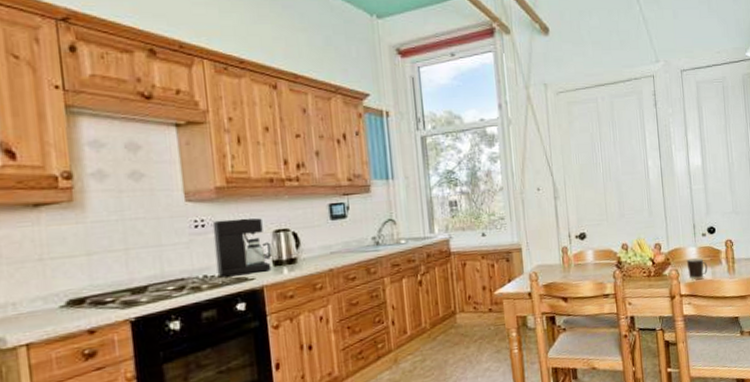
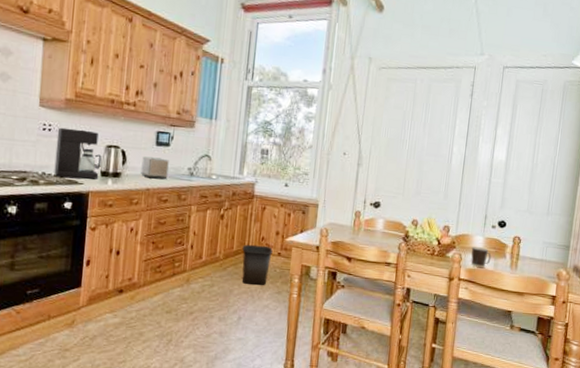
toaster: none [318,232,351,258] -> present [141,156,169,180]
waste bin: none [449,304,483,351] -> present [242,244,273,285]

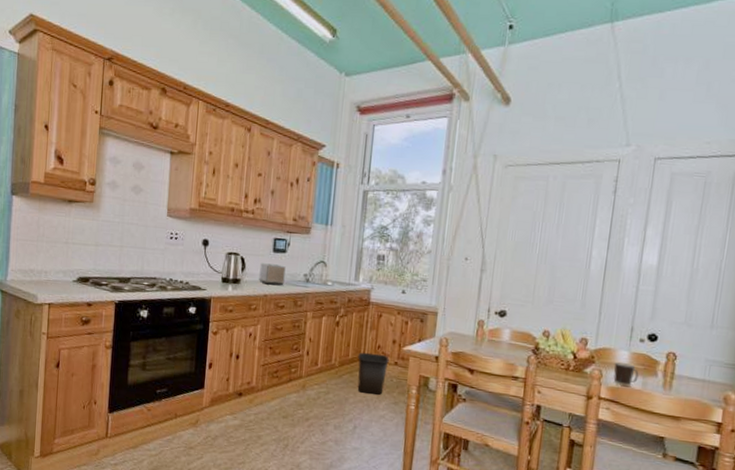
coffee maker: present [54,127,102,180] -> none [180,236,223,286]

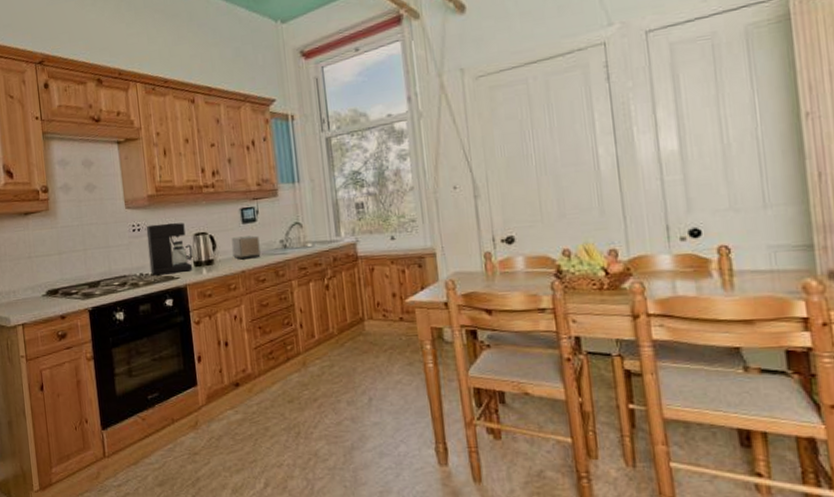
coffee maker: none [180,236,223,286] -> present [146,222,193,276]
waste bin: present [357,352,389,395] -> none [357,311,394,359]
mug: present [613,362,639,386] -> none [656,268,690,296]

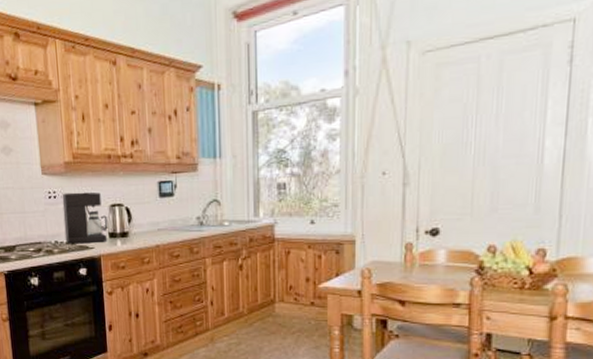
toaster: present [231,235,261,260] -> none [147,210,176,234]

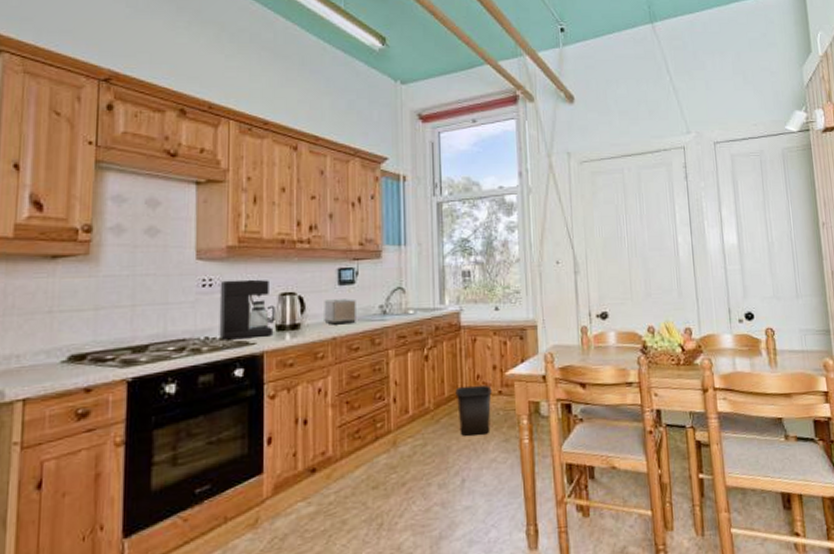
toaster: none [147,210,176,234] -> present [324,299,356,325]
waste bin: none [268,295,304,340] -> present [455,384,492,436]

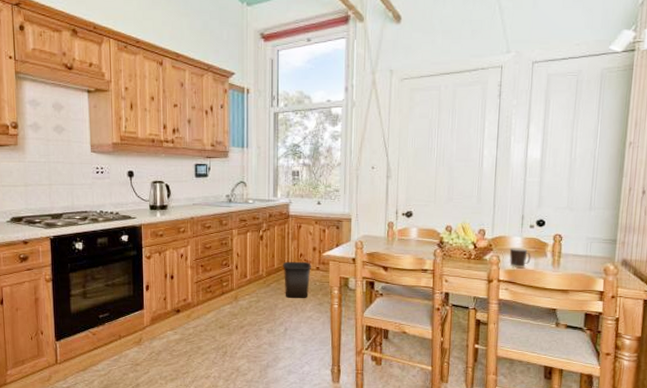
coffee maker: present [219,279,275,340] -> none [109,169,149,214]
toaster: present [324,299,356,325] -> none [184,188,209,208]
mug: none [720,347,746,371] -> present [509,248,531,267]

